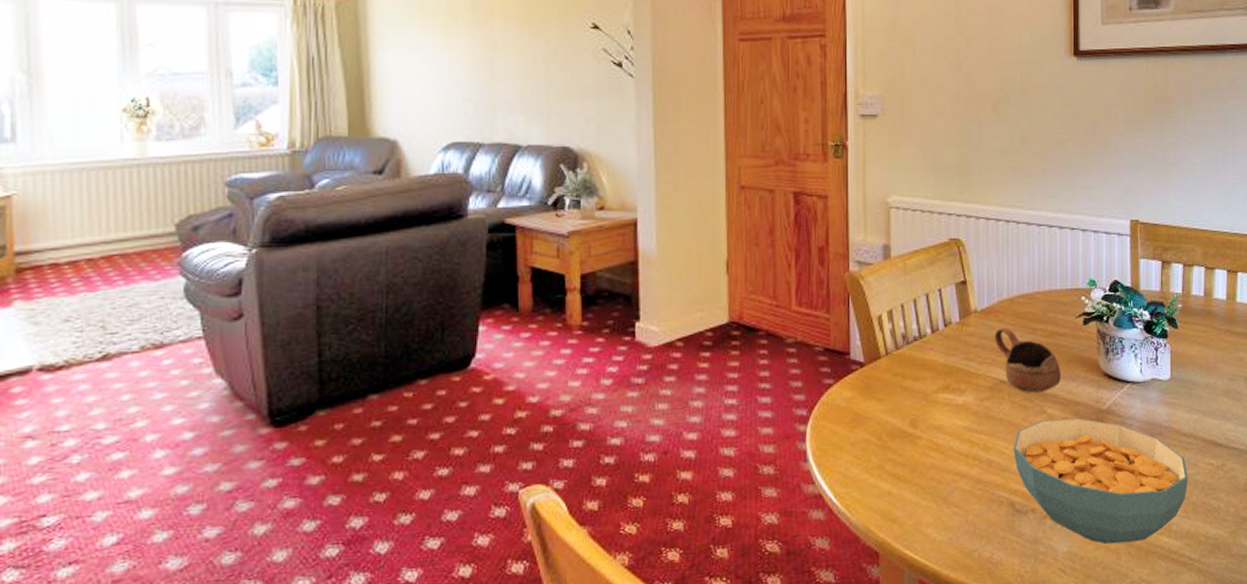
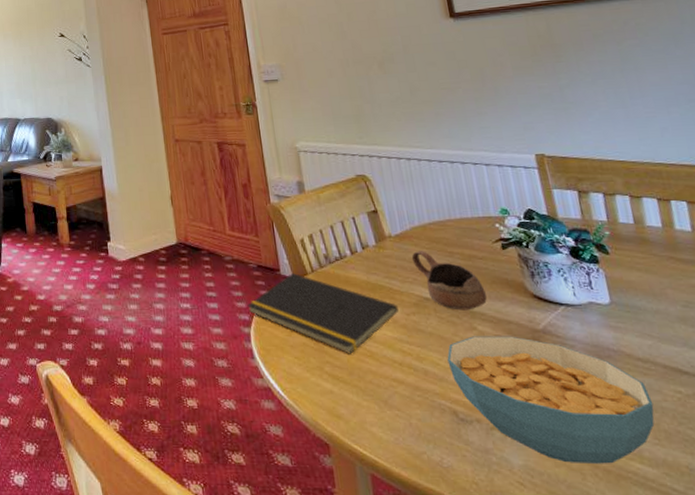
notepad: none [807,357,972,449] -> present [247,273,399,354]

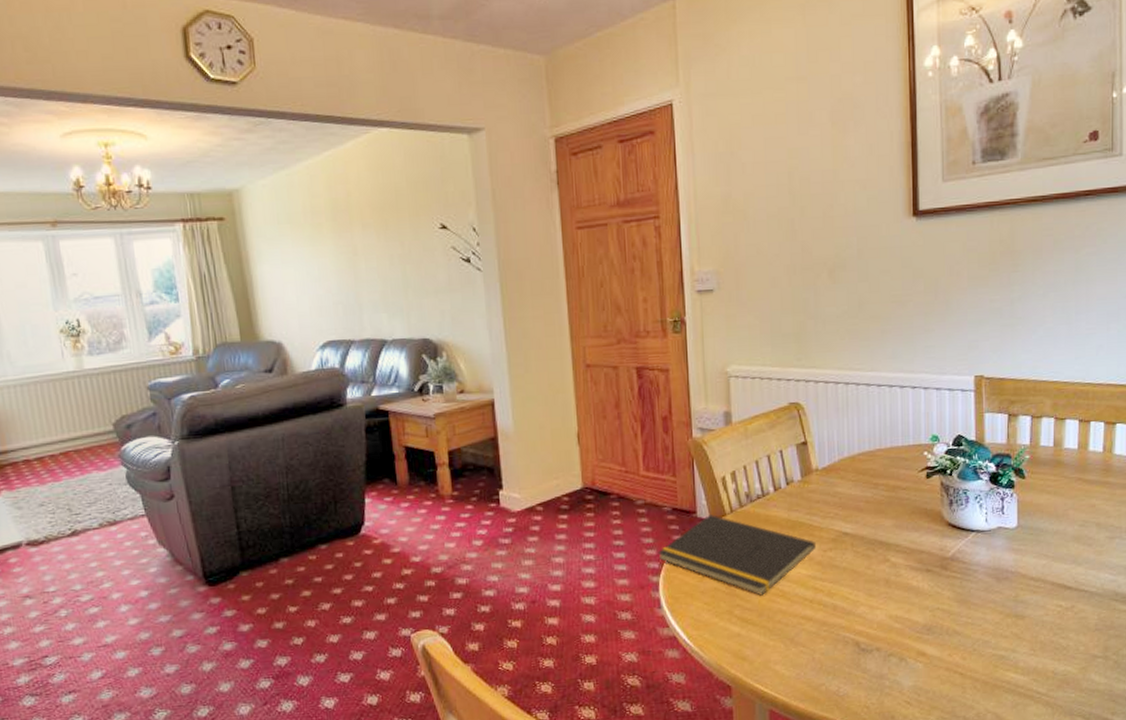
cup: present [411,251,487,311] -> none [836,483,904,543]
cereal bowl: present [447,336,655,464] -> none [857,565,1036,680]

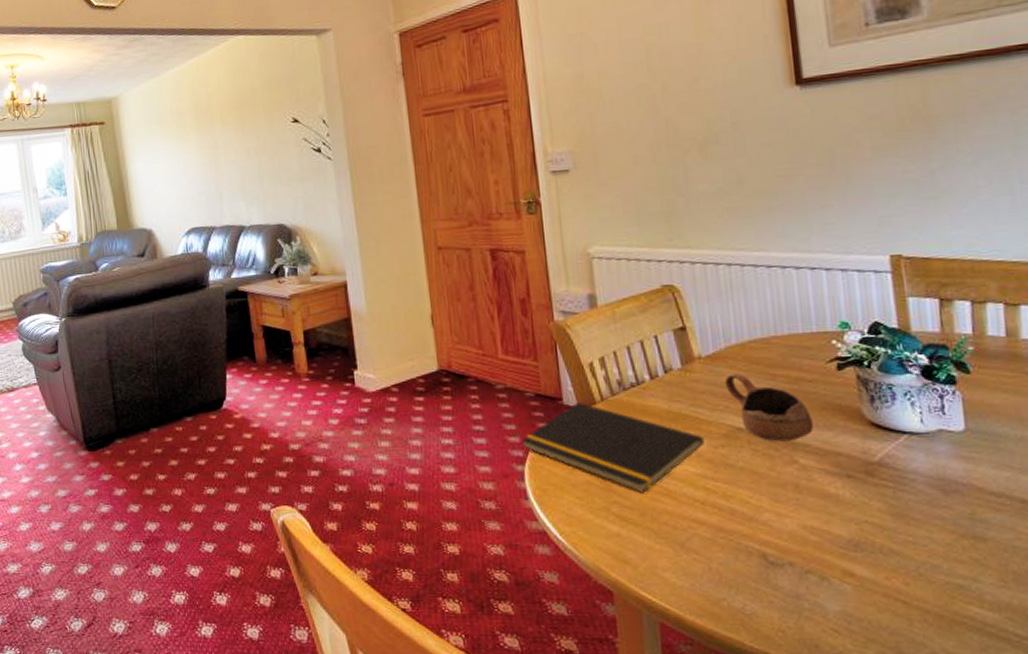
cup: none [836,483,904,543] -> present [724,373,813,442]

